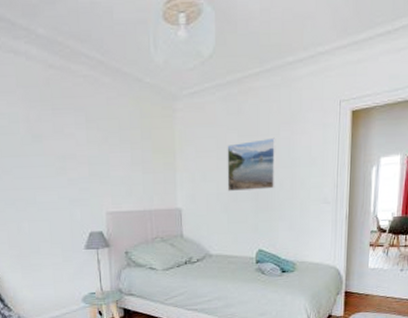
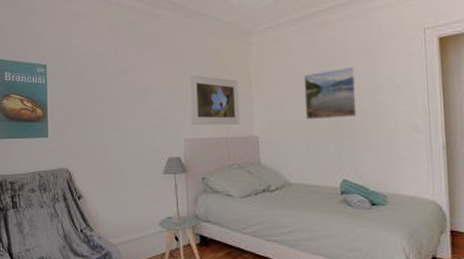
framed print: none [111,142,164,198] -> present [190,74,241,126]

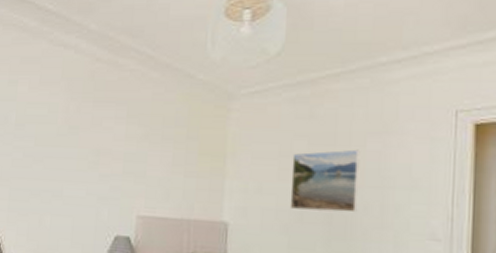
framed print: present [190,74,241,126] -> none [148,140,211,205]

